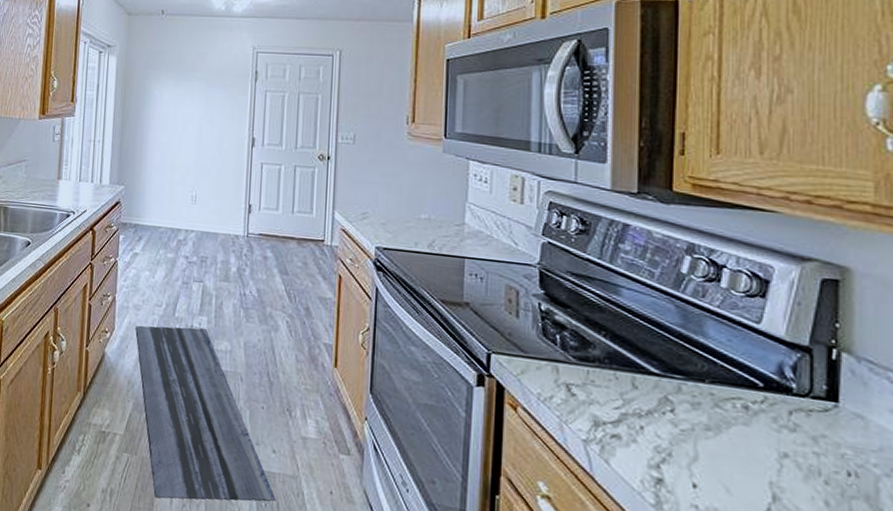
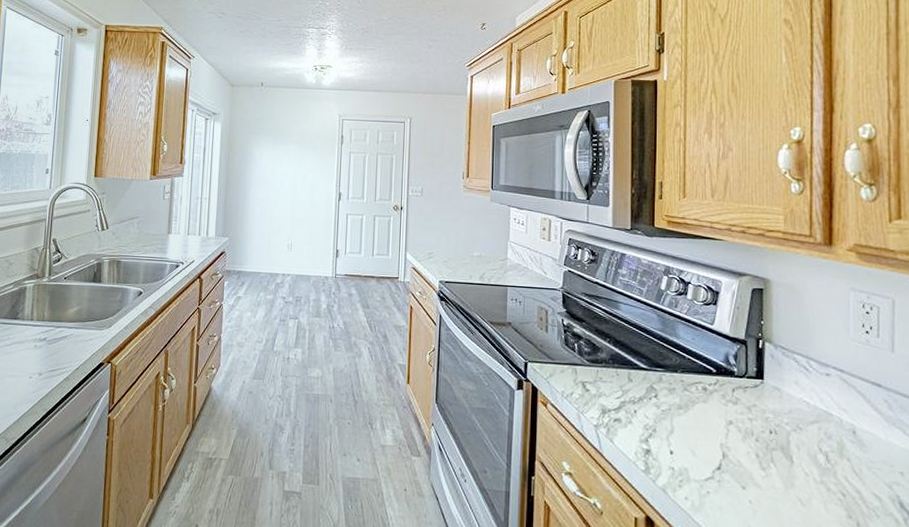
floor mat: present [135,325,275,501] -> none [239,359,360,512]

